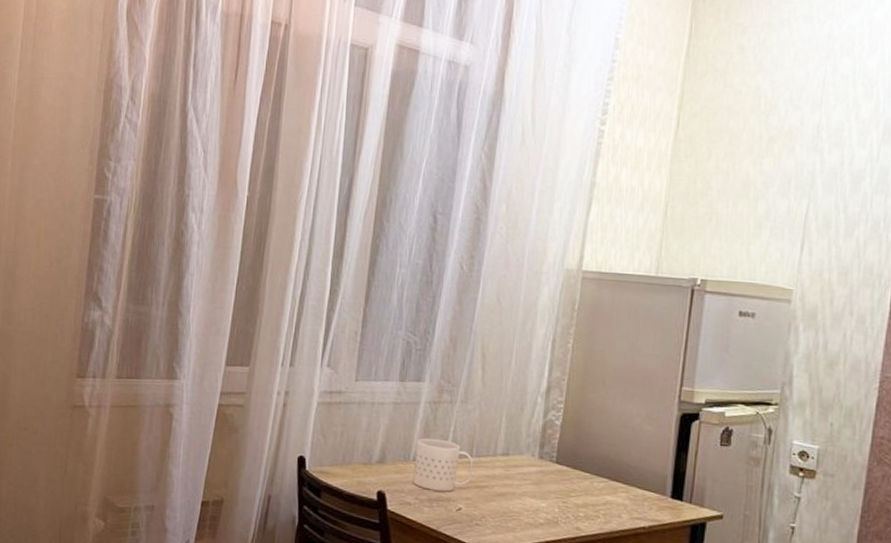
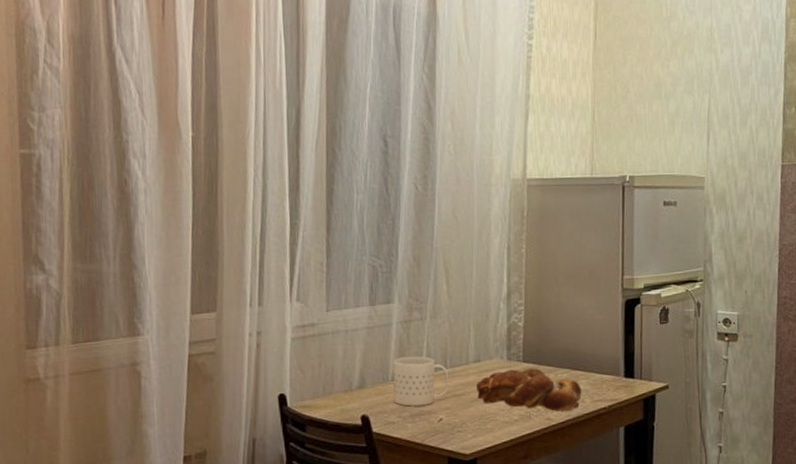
bread loaf: none [501,469,619,524] -> present [477,368,582,412]

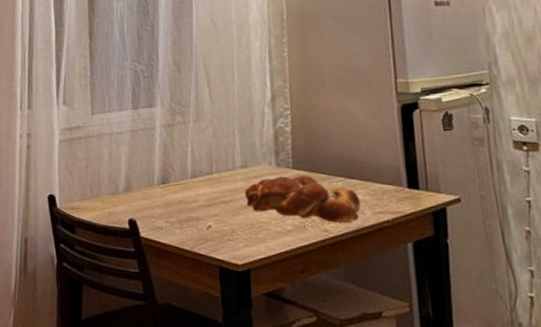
mug: present [393,356,449,407] -> none [158,160,216,212]

